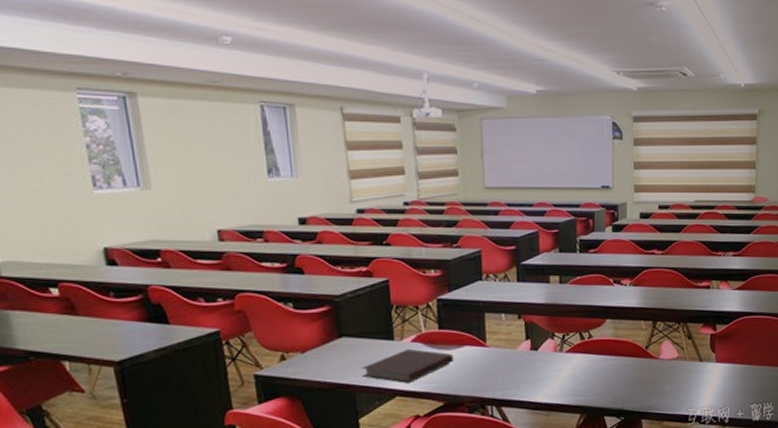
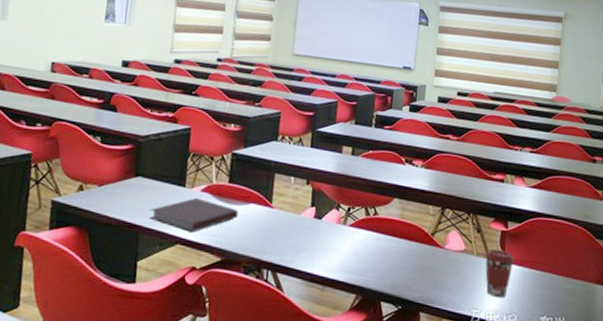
coffee cup: none [696,351,725,395] -> present [484,248,515,298]

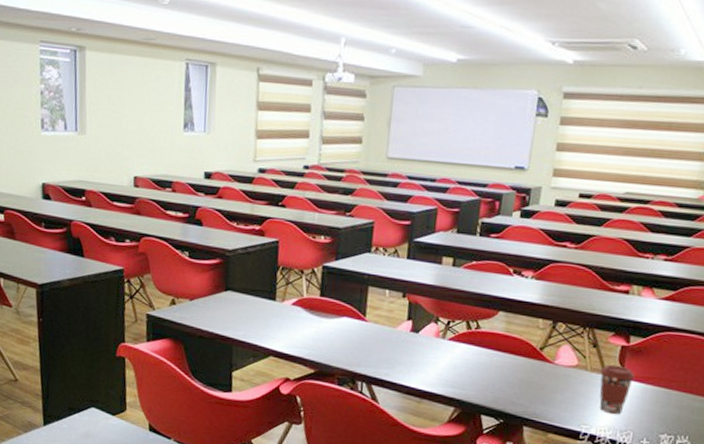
notebook: present [149,197,239,233] -> none [241,311,331,345]

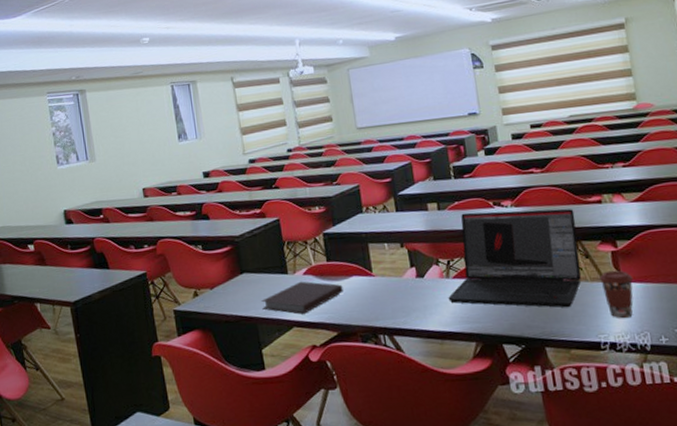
notebook: none [241,311,331,345] -> present [261,281,344,314]
laptop: none [438,275,597,393] -> present [448,208,582,308]

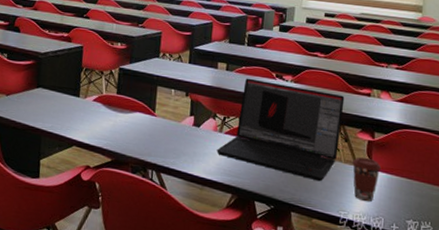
notebook: present [261,281,344,314] -> none [49,106,126,136]

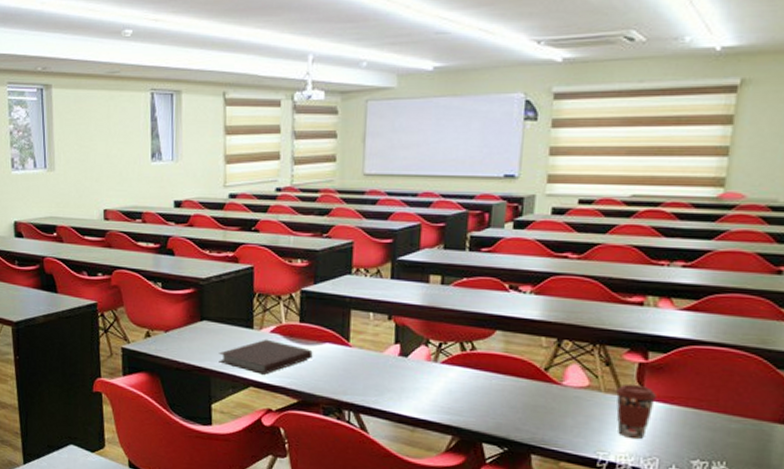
notebook: none [49,106,126,136] -> present [219,339,313,375]
laptop: present [217,78,345,182] -> none [431,292,606,417]

